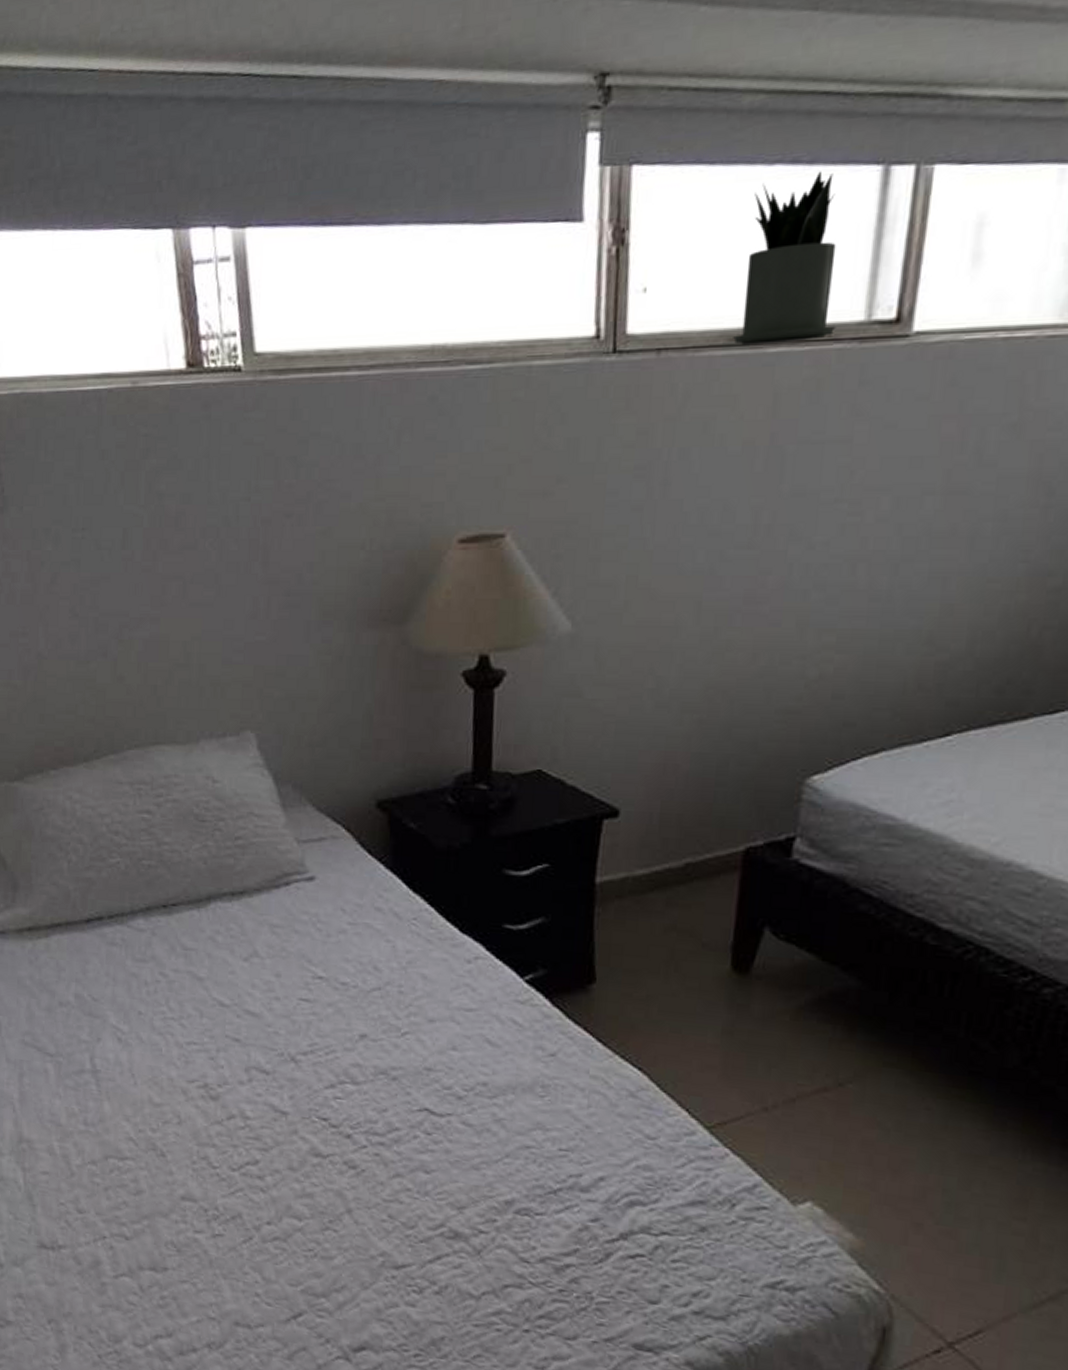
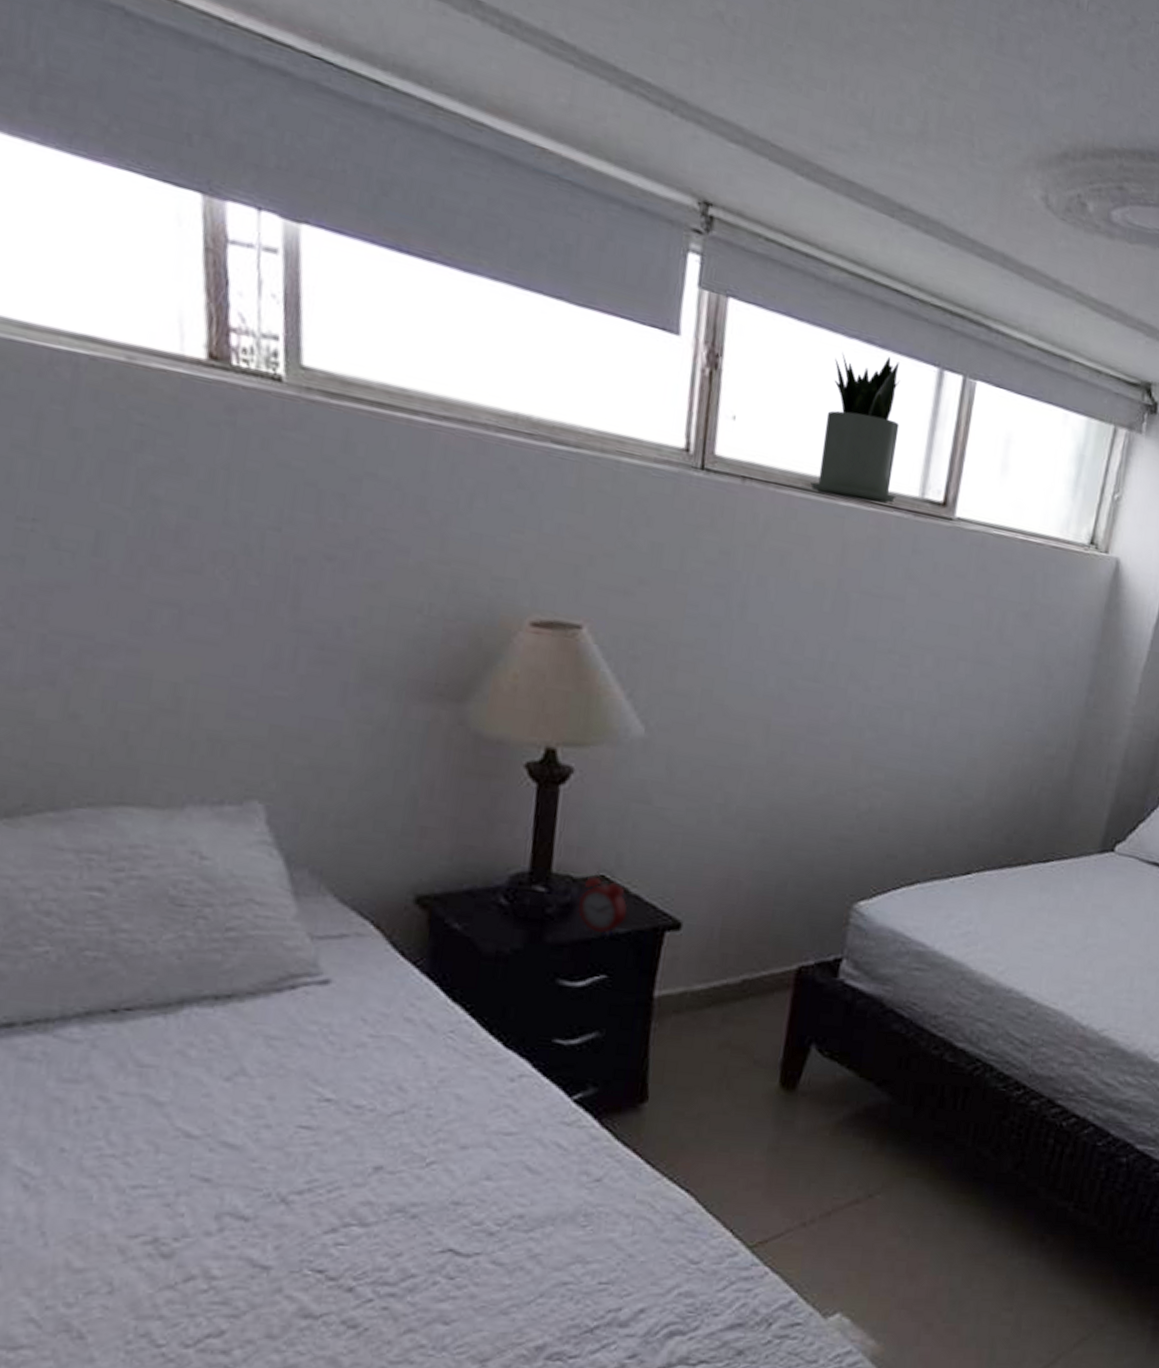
alarm clock: none [518,763,566,829] -> present [578,869,628,938]

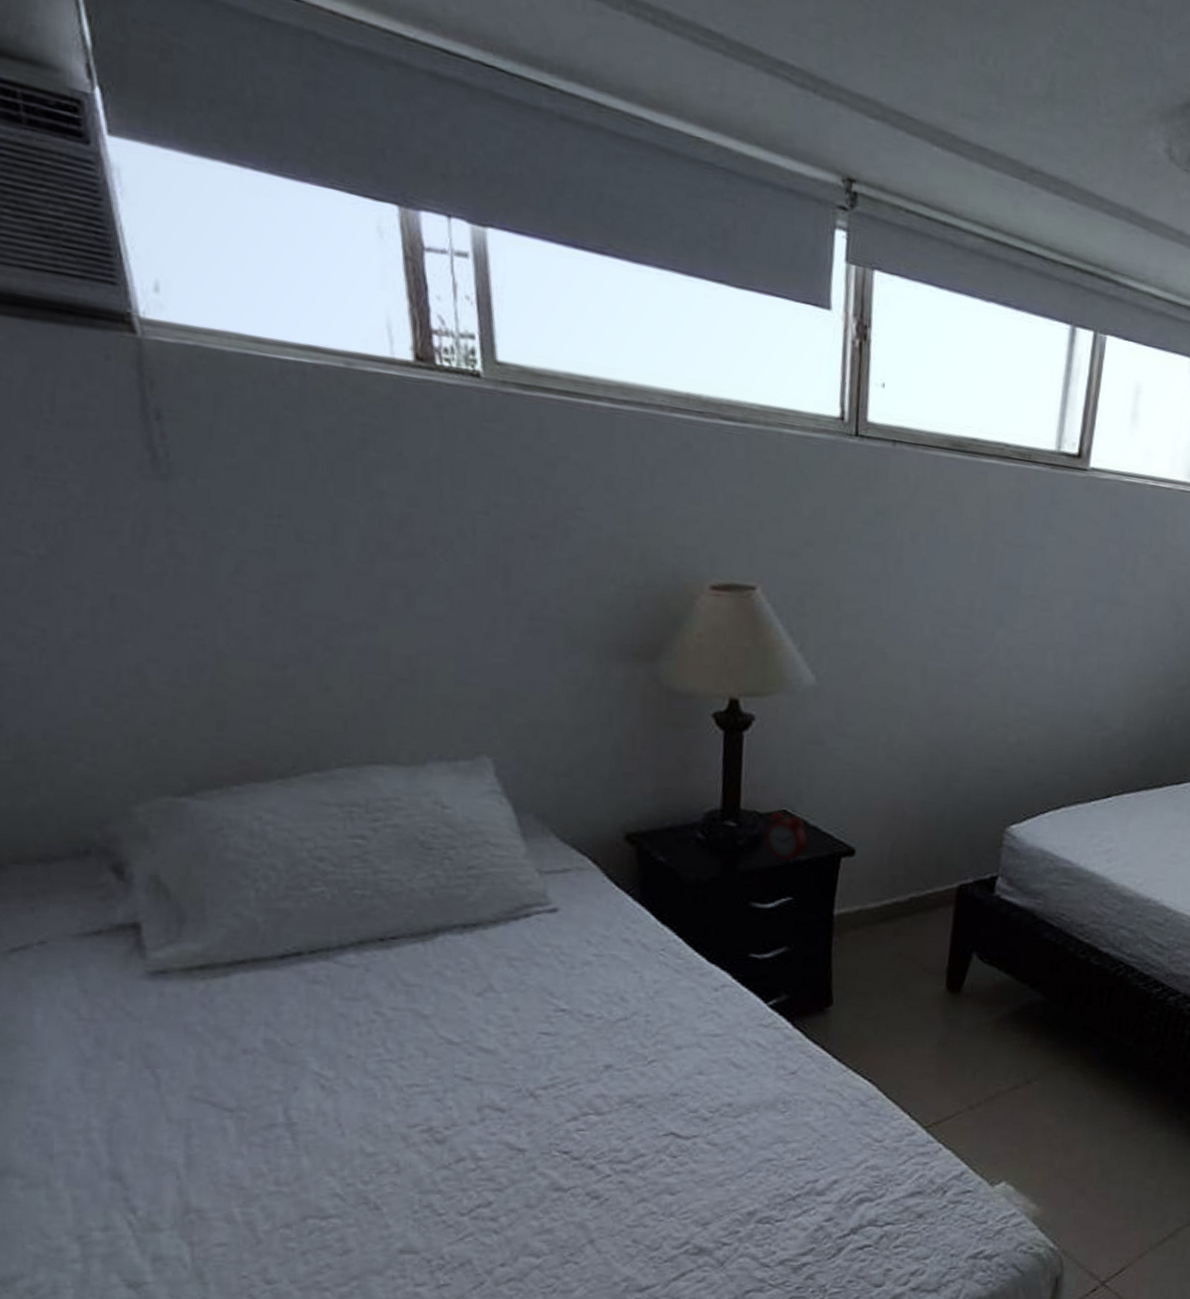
planter: present [810,352,901,504] -> none [955,316,1036,459]

